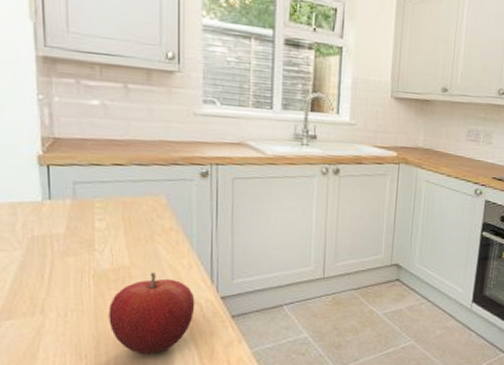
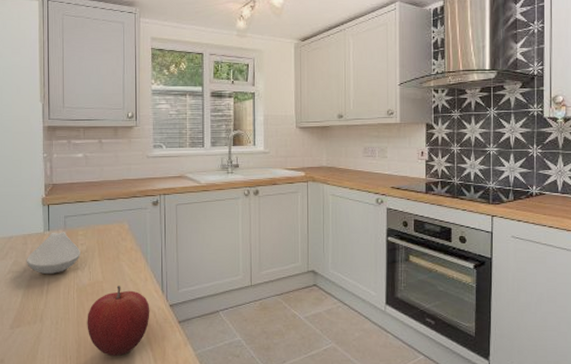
spoon rest: none [16,202,98,256] -> present [26,232,80,275]

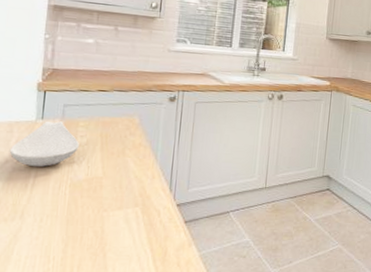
fruit: present [87,286,150,356] -> none [78,182,155,256]

